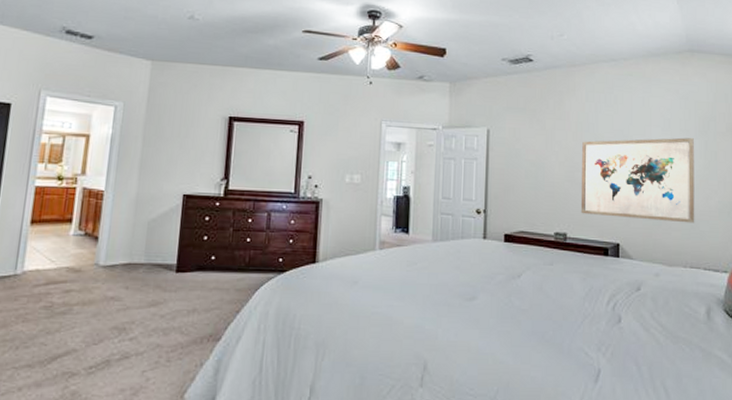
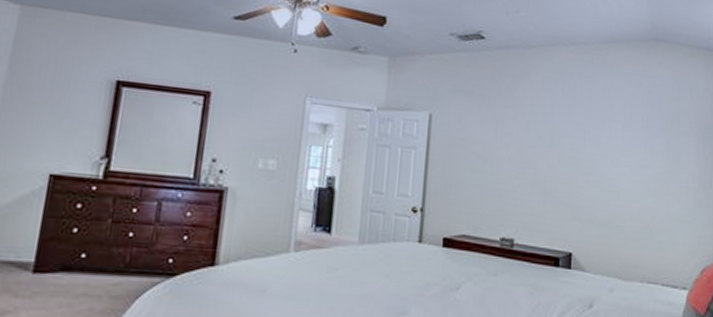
wall art: present [580,137,695,224] -> none [530,133,656,233]

